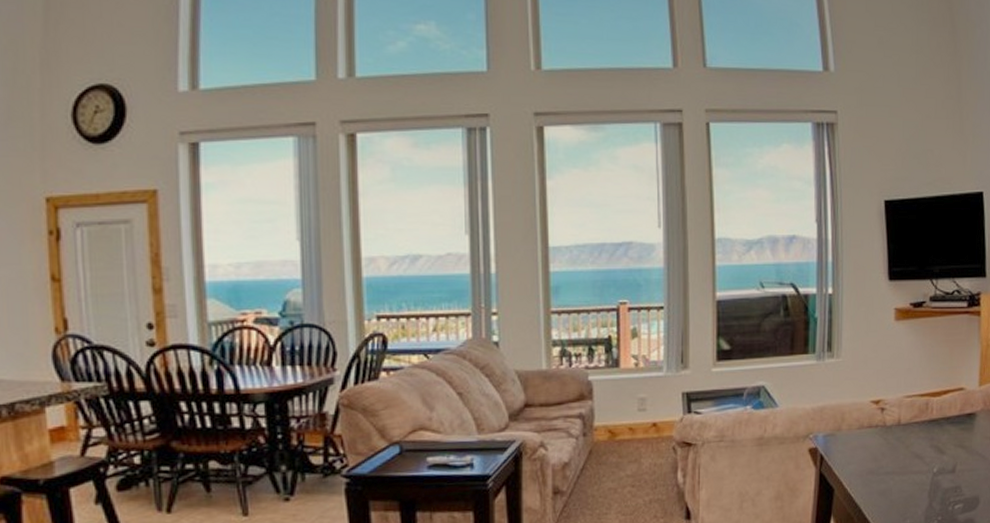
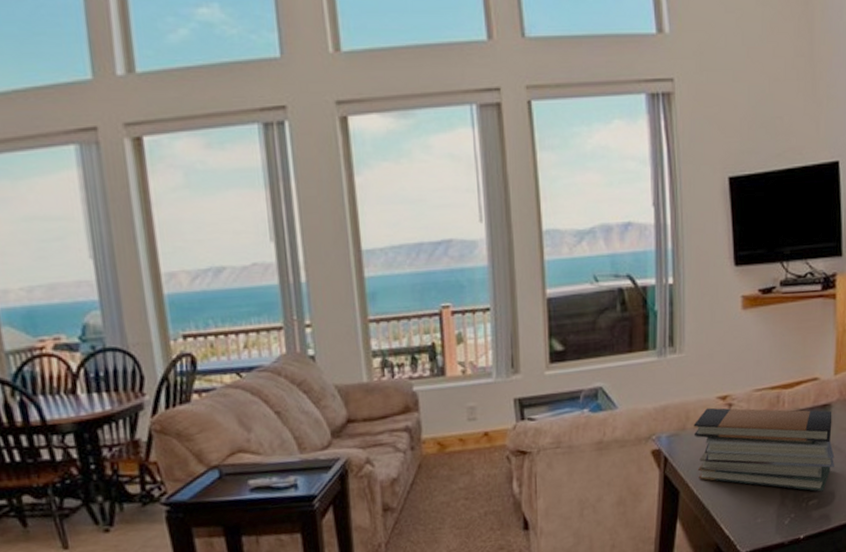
book stack: none [848,410,979,497] -> present [693,407,835,492]

